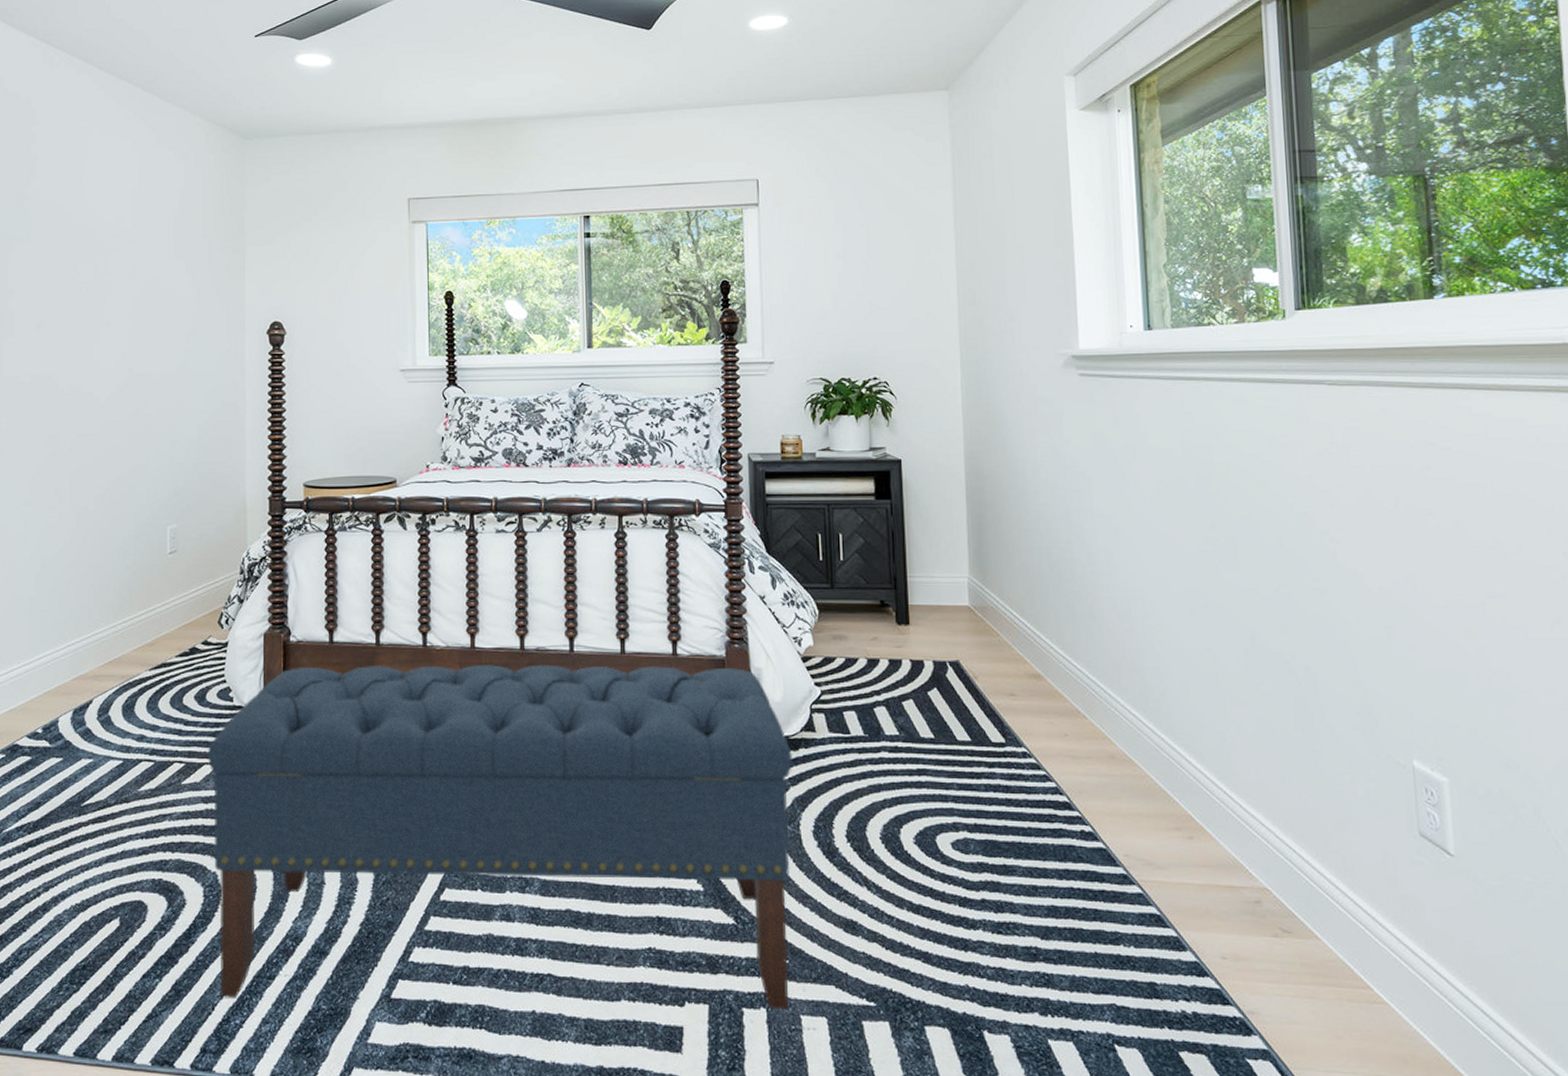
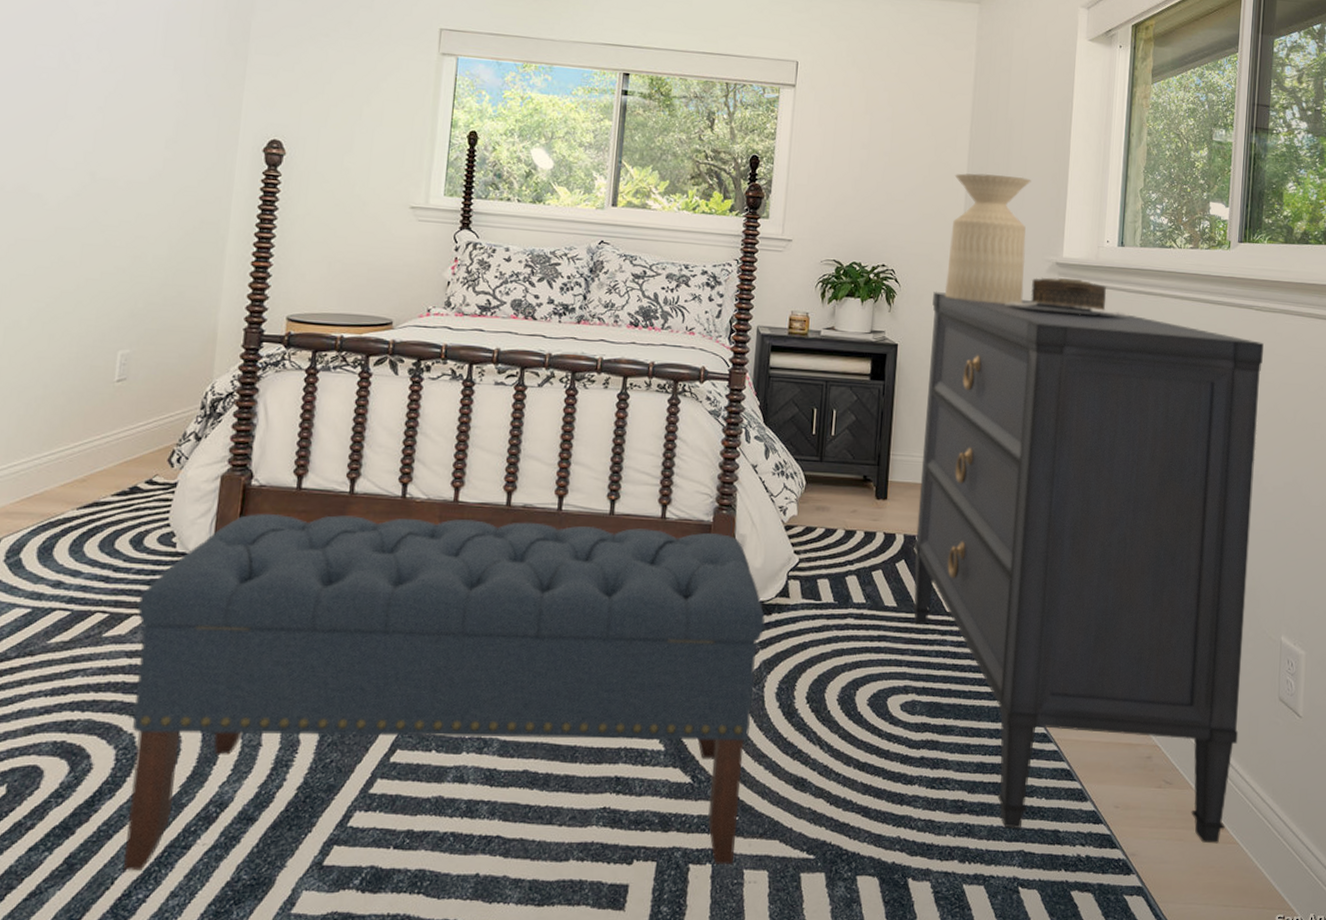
dresser: none [934,399,1371,1003] -> present [912,291,1264,844]
side table: none [942,267,1038,407] -> present [944,173,1031,304]
jewelry box: none [1017,372,1168,411] -> present [1005,277,1129,317]

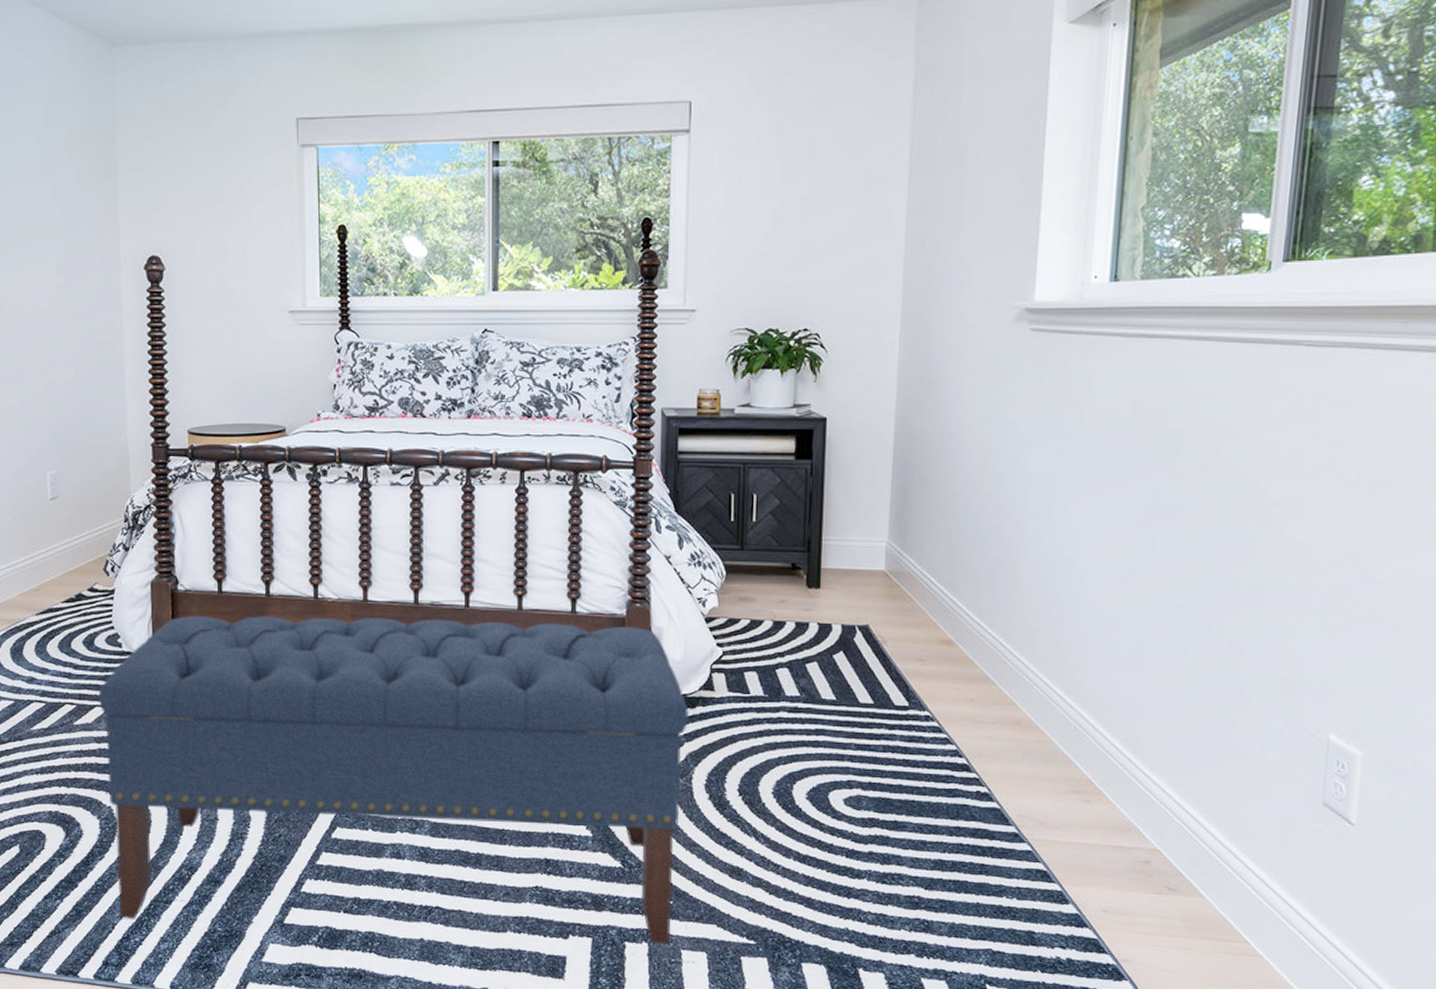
dresser: present [912,291,1264,844] -> none [852,354,1317,955]
side table: present [944,173,1031,304] -> none [882,208,992,362]
jewelry box: present [1005,277,1129,317] -> none [959,327,1125,369]

